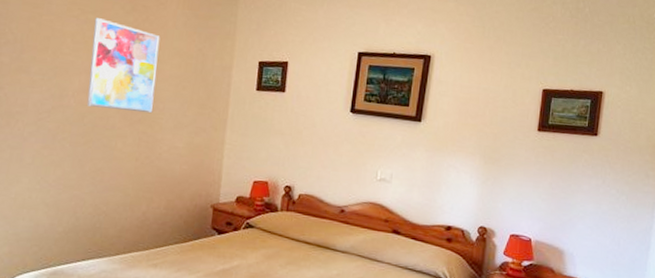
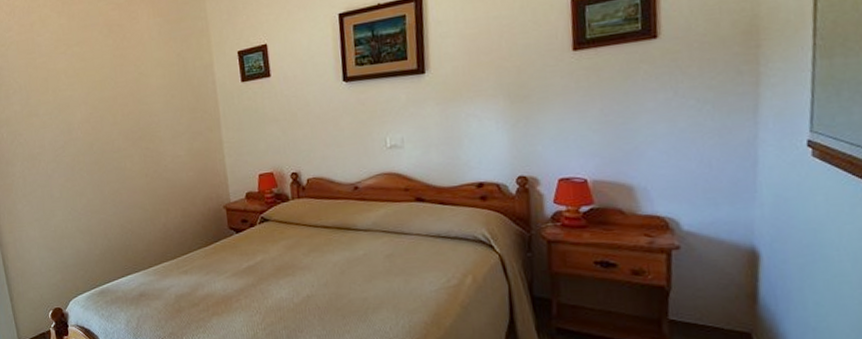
wall art: present [86,18,160,114] -> none [79,48,150,134]

